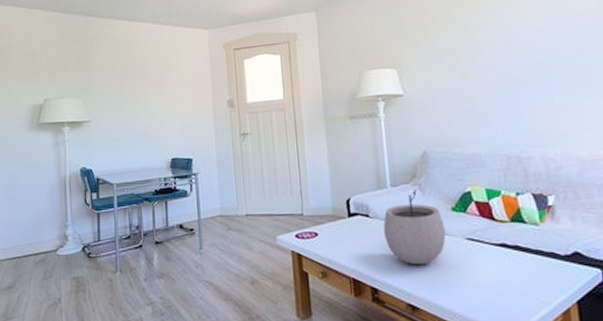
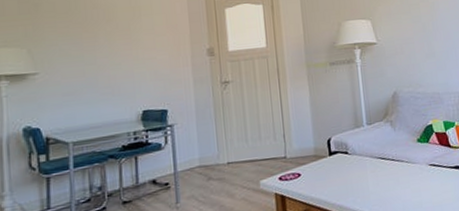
plant pot: present [383,188,446,266] -> none [361,125,413,193]

